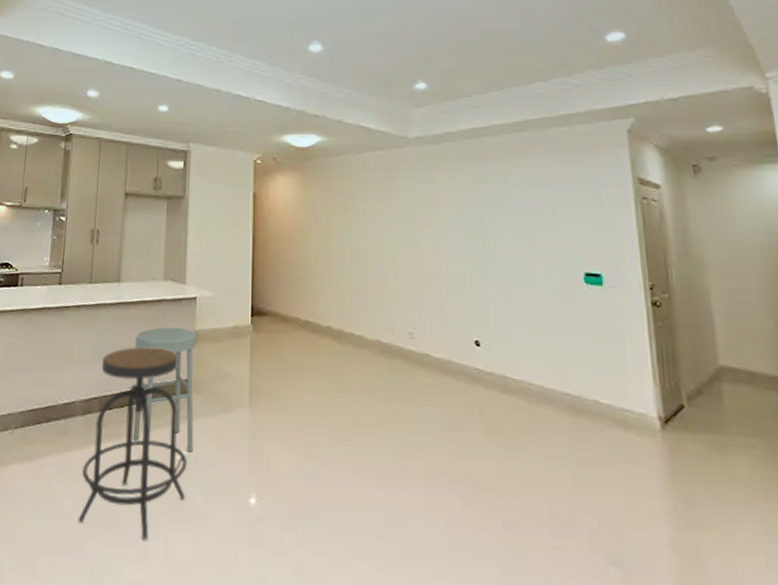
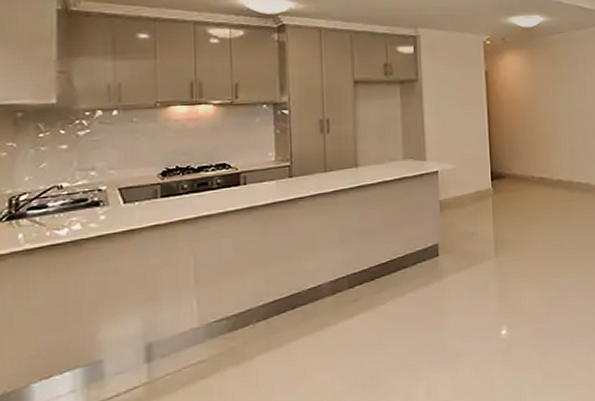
bar stool: present [78,346,188,540] -> none [337,220,442,390]
bar stool: present [132,327,197,460] -> none [379,200,447,320]

